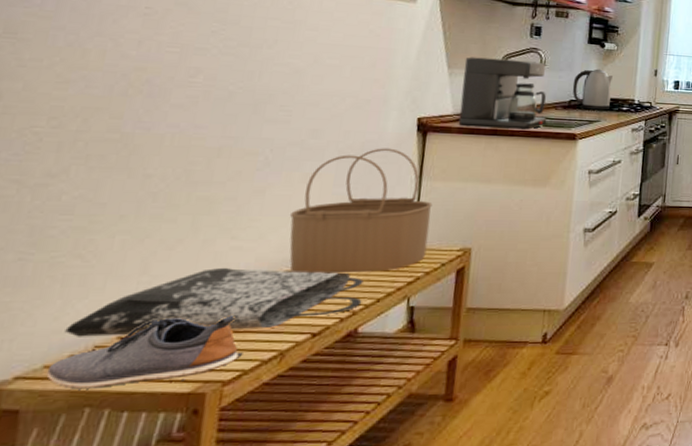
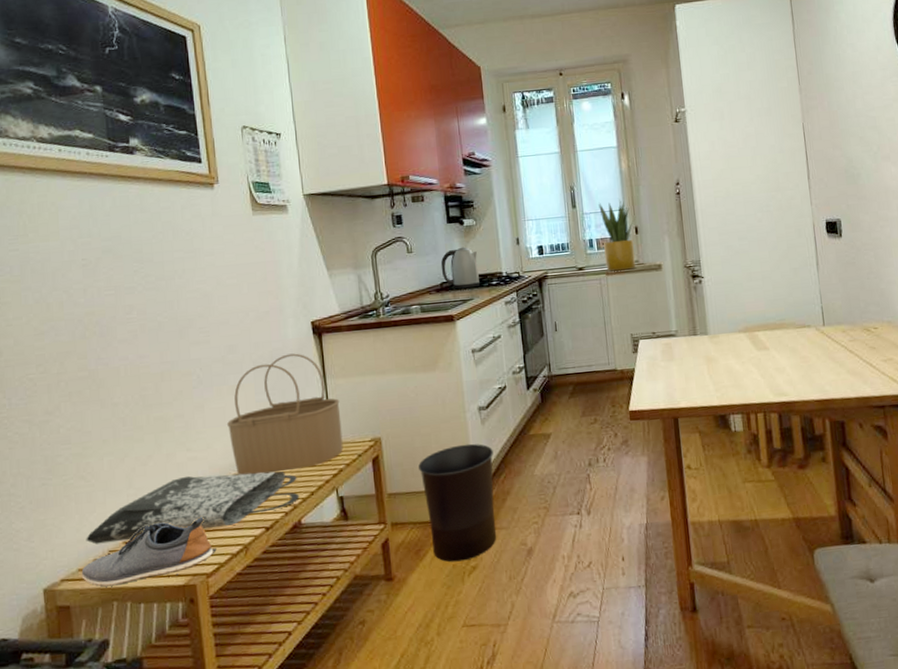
coffee maker: present [458,57,546,131] -> none [340,250,423,324]
waste bin: none [505,264,591,386] -> present [418,443,497,562]

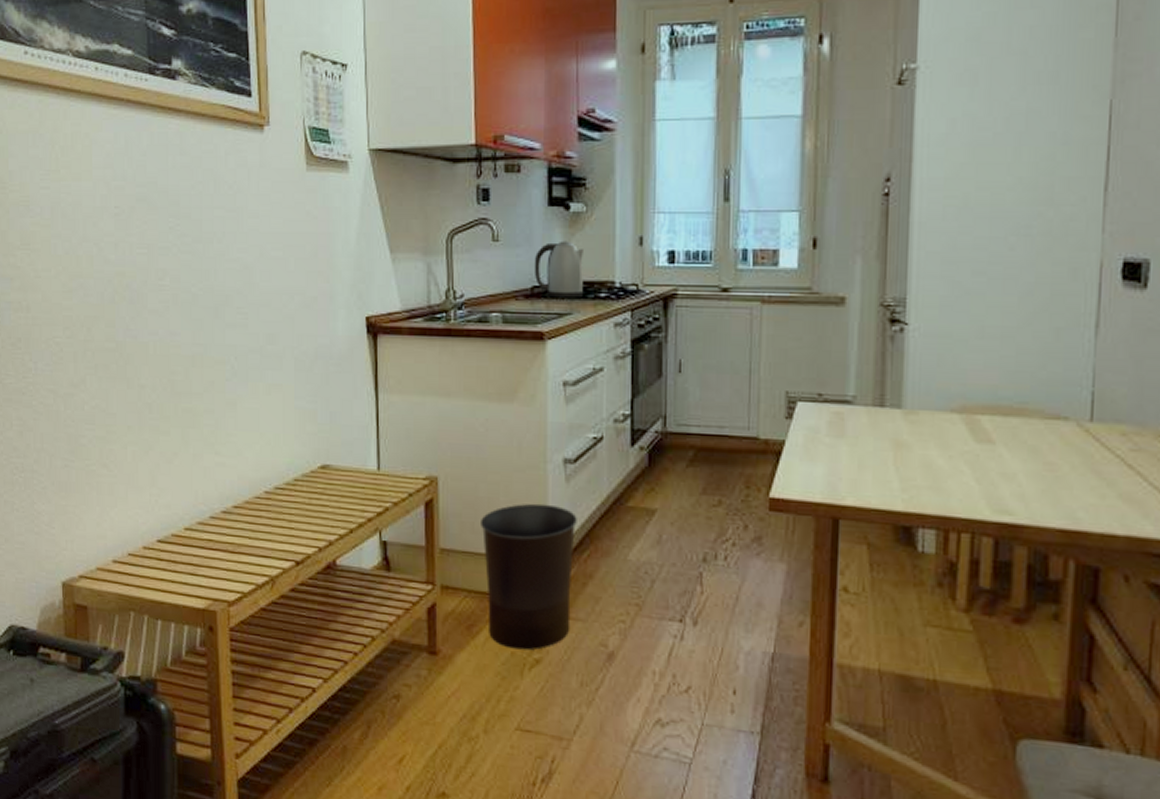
shoe: present [81,517,216,587] -> none [100,532,240,597]
tote bag: present [86,471,300,545] -> none [106,483,336,552]
wicker basket: present [226,353,343,475] -> none [260,354,392,499]
planter: present [598,199,636,272] -> none [761,194,813,299]

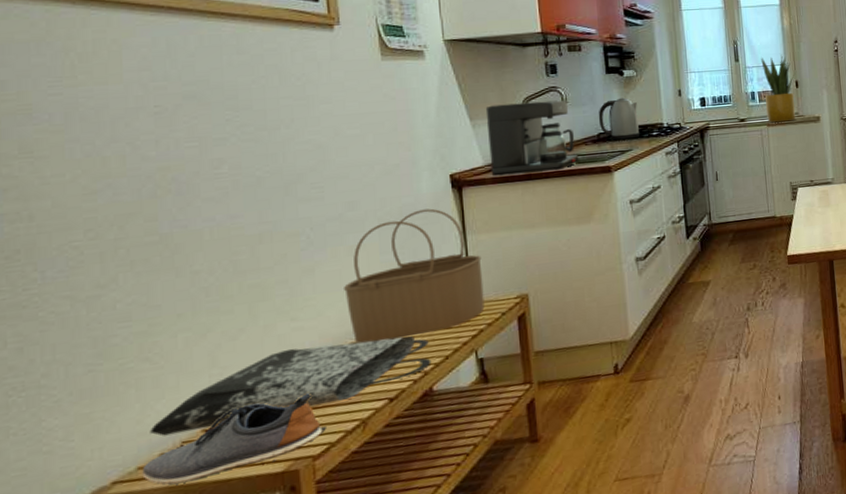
shoe: none [100,532,240,597] -> present [142,393,326,486]
tote bag: none [106,483,336,552] -> present [150,336,431,437]
wicker basket: none [260,354,392,499] -> present [342,208,485,344]
coffee maker: none [407,236,505,329] -> present [485,100,578,177]
waste bin: present [481,503,577,650] -> none [570,294,653,417]
planter: none [761,194,813,299] -> present [761,54,796,123]

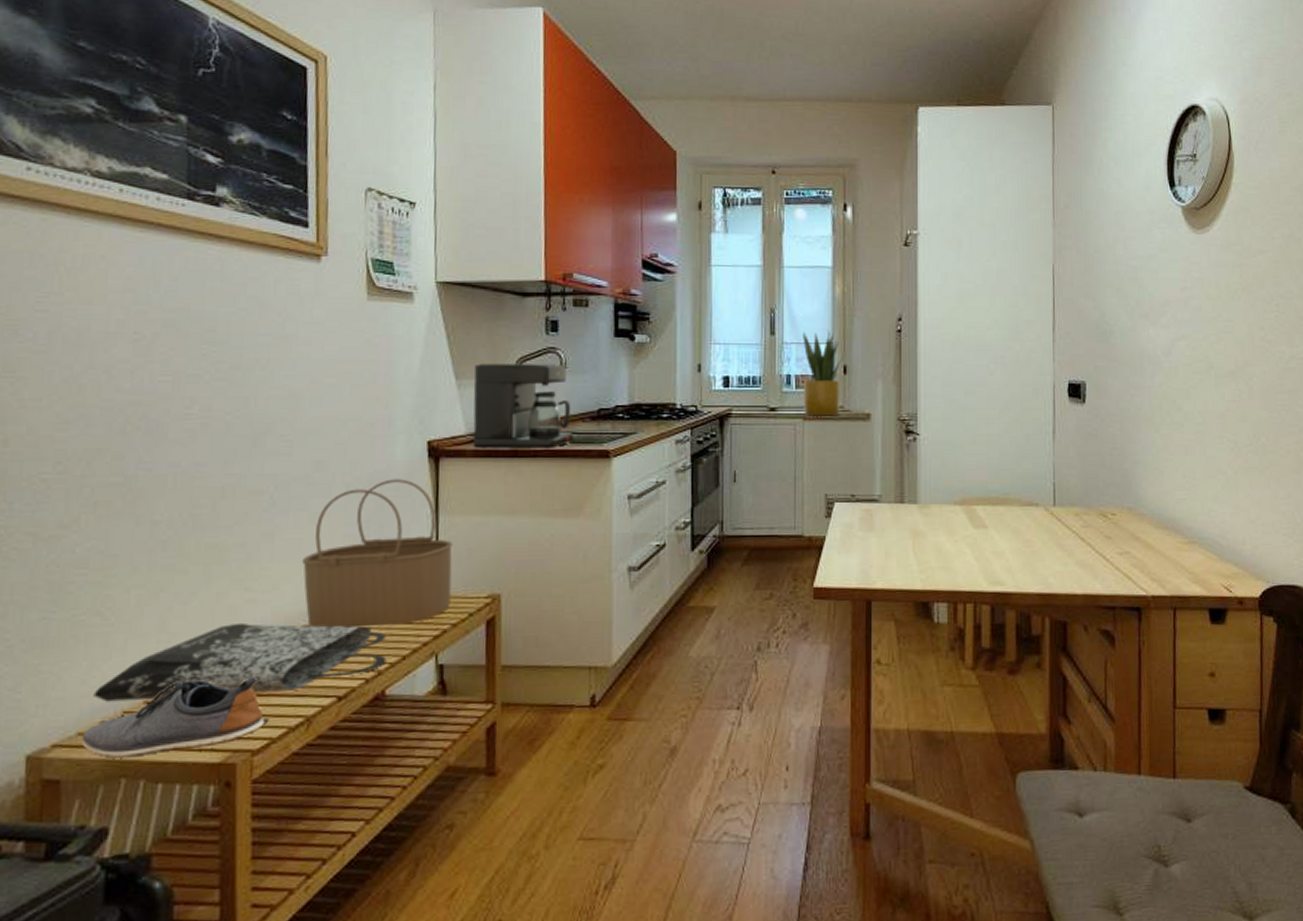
kettle: present [598,97,639,140] -> none [600,368,647,419]

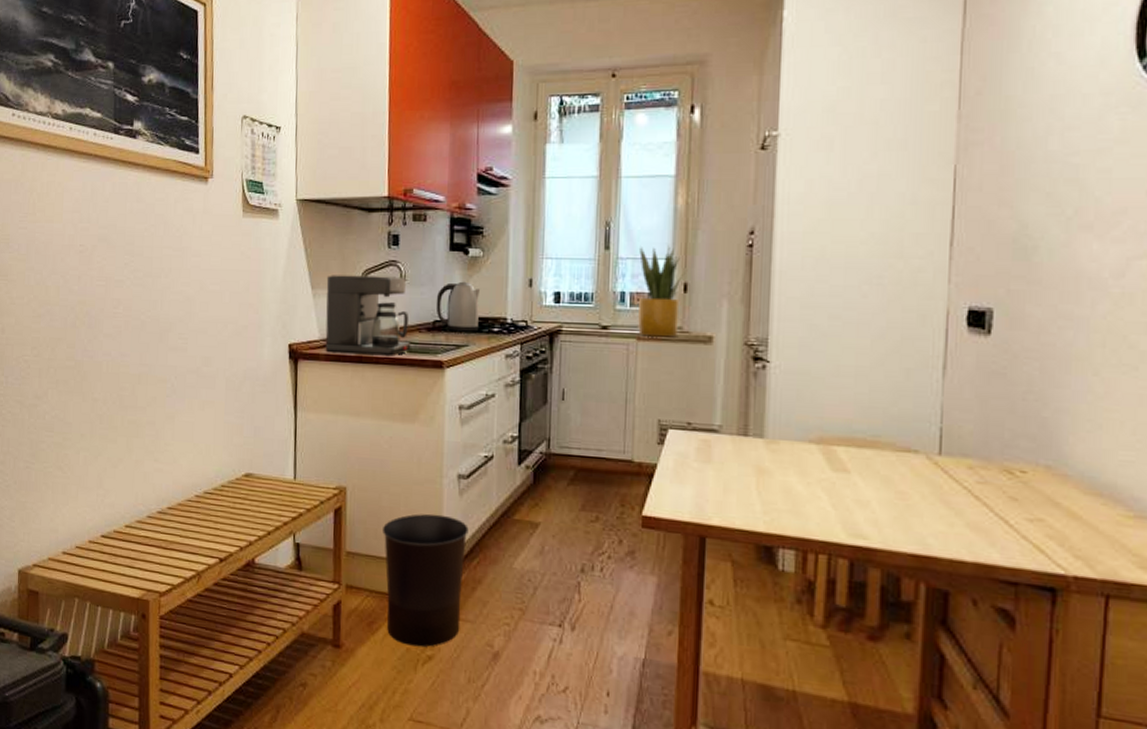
shoe: present [81,677,269,758] -> none [50,528,171,587]
tote bag: present [93,622,387,702] -> none [57,487,256,549]
wicker basket: present [301,479,453,628] -> none [193,376,308,504]
waste bin: none [545,611,641,758] -> present [383,513,469,647]
kettle: none [600,368,647,419] -> present [435,281,480,332]

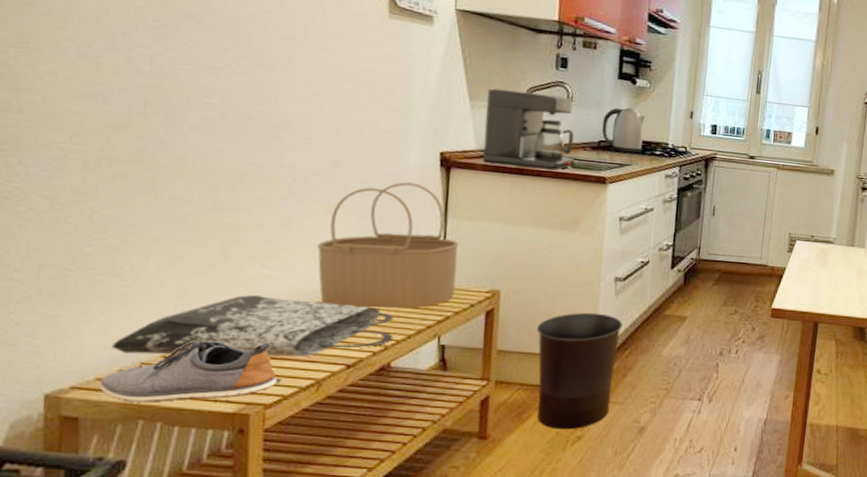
shoe: none [50,528,171,587] -> present [99,341,281,403]
tote bag: none [57,487,256,549] -> present [111,294,394,358]
wicker basket: none [193,376,308,504] -> present [316,182,459,309]
planter: present [637,244,684,338] -> none [778,94,817,169]

